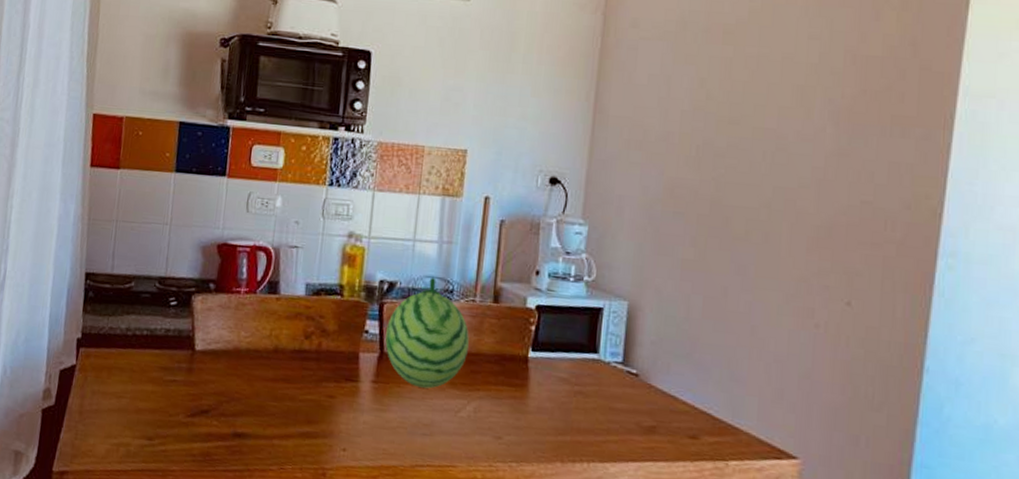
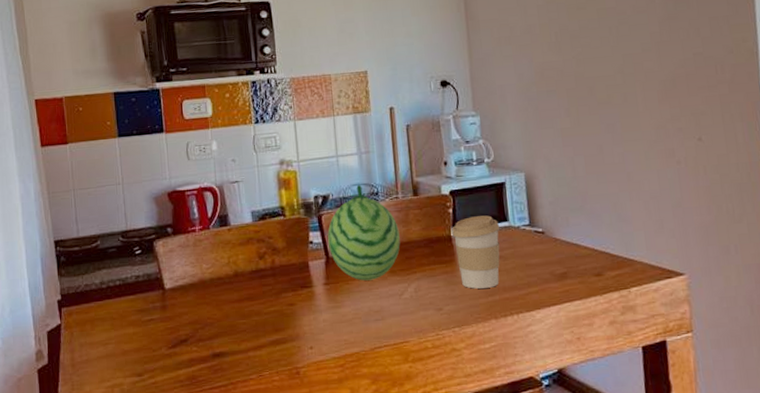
coffee cup: none [528,339,587,426] -> present [451,215,500,289]

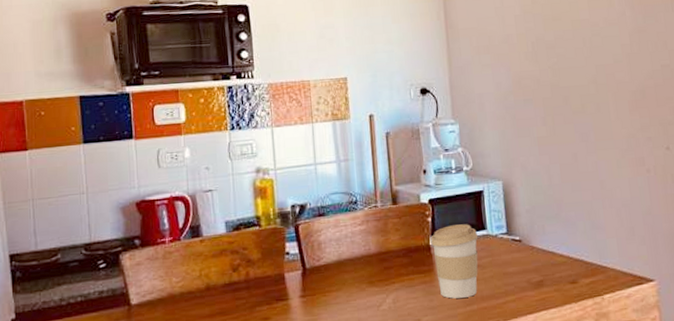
fruit: present [327,184,400,281] -> none [305,193,379,292]

